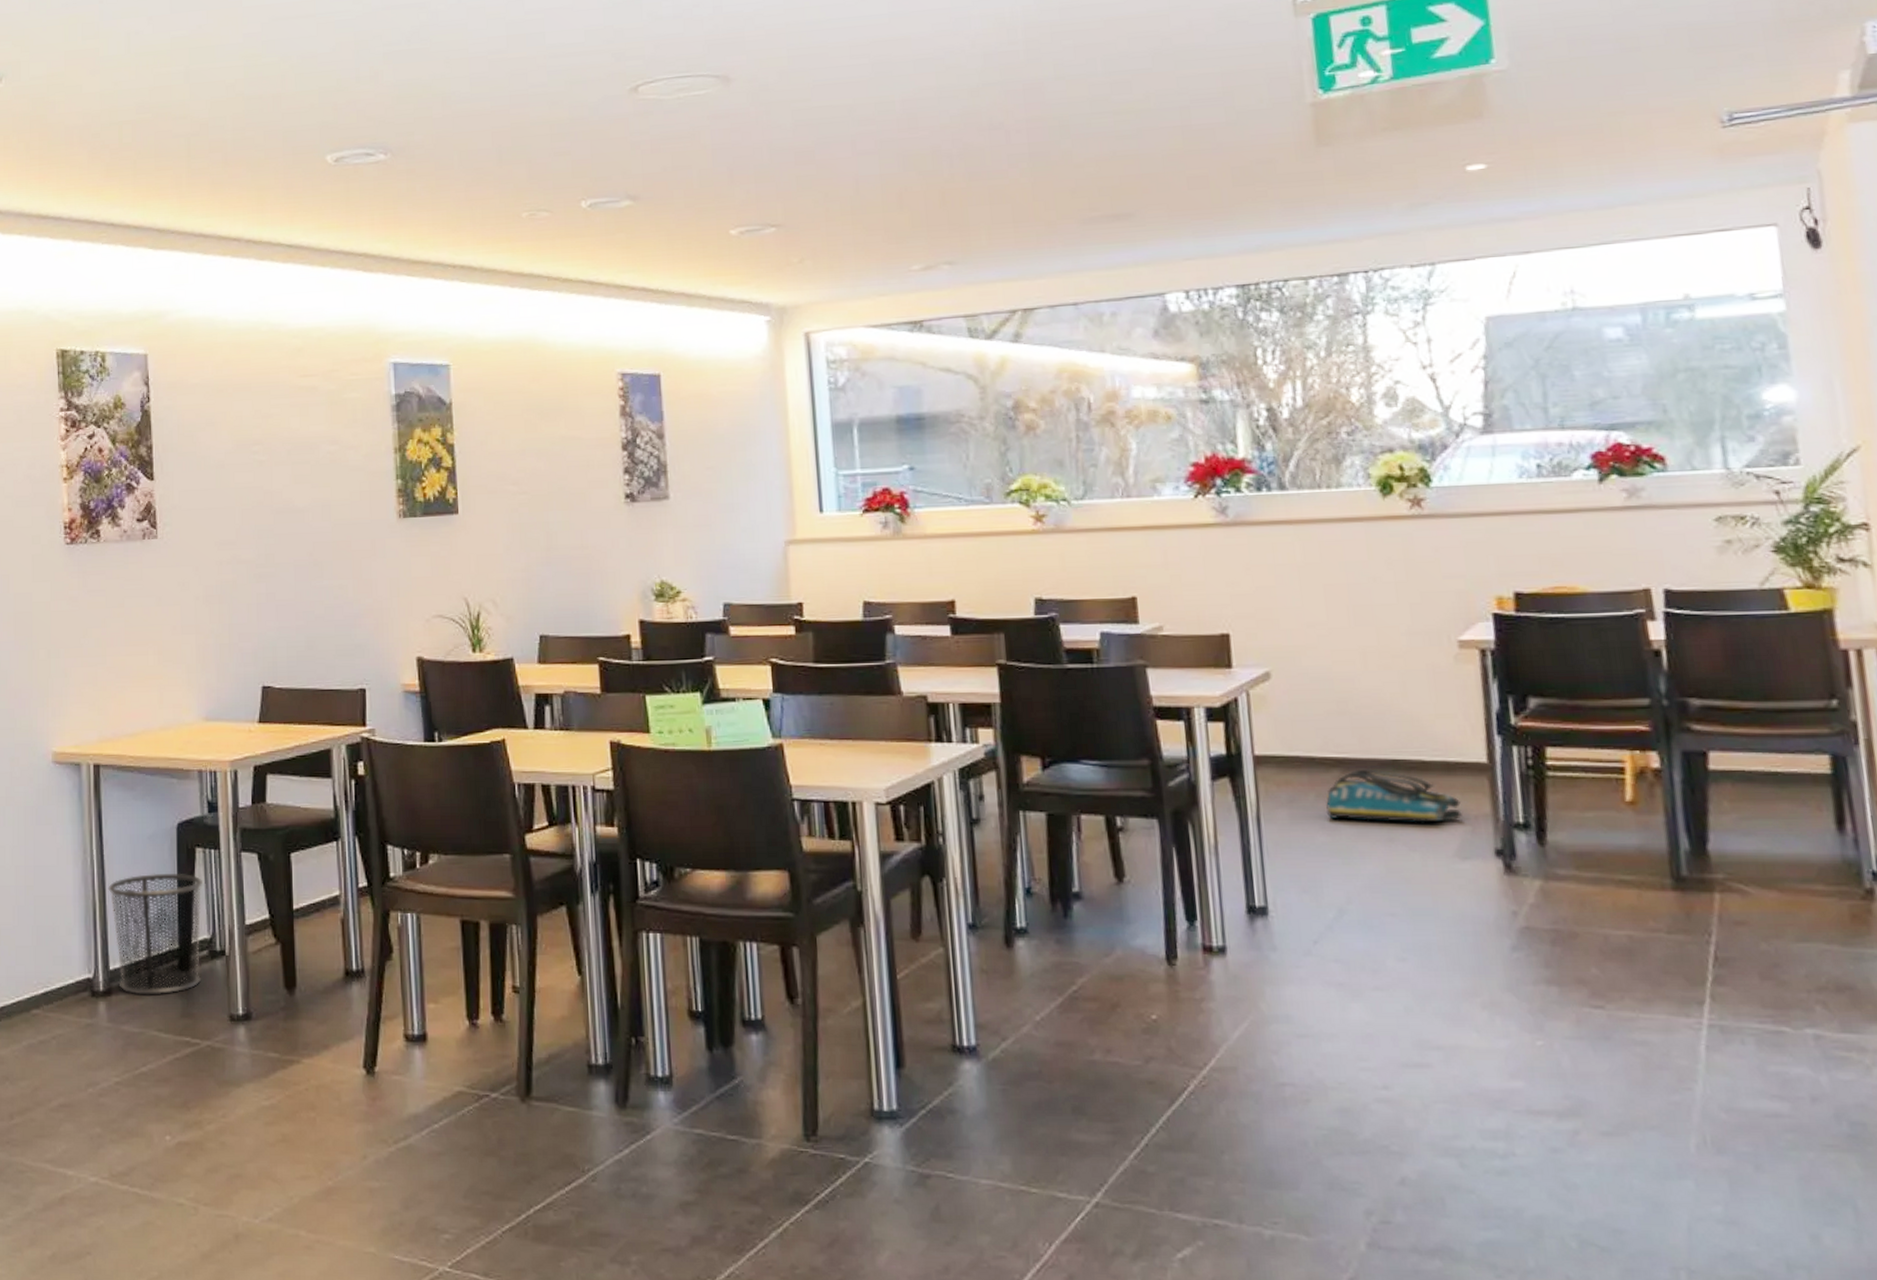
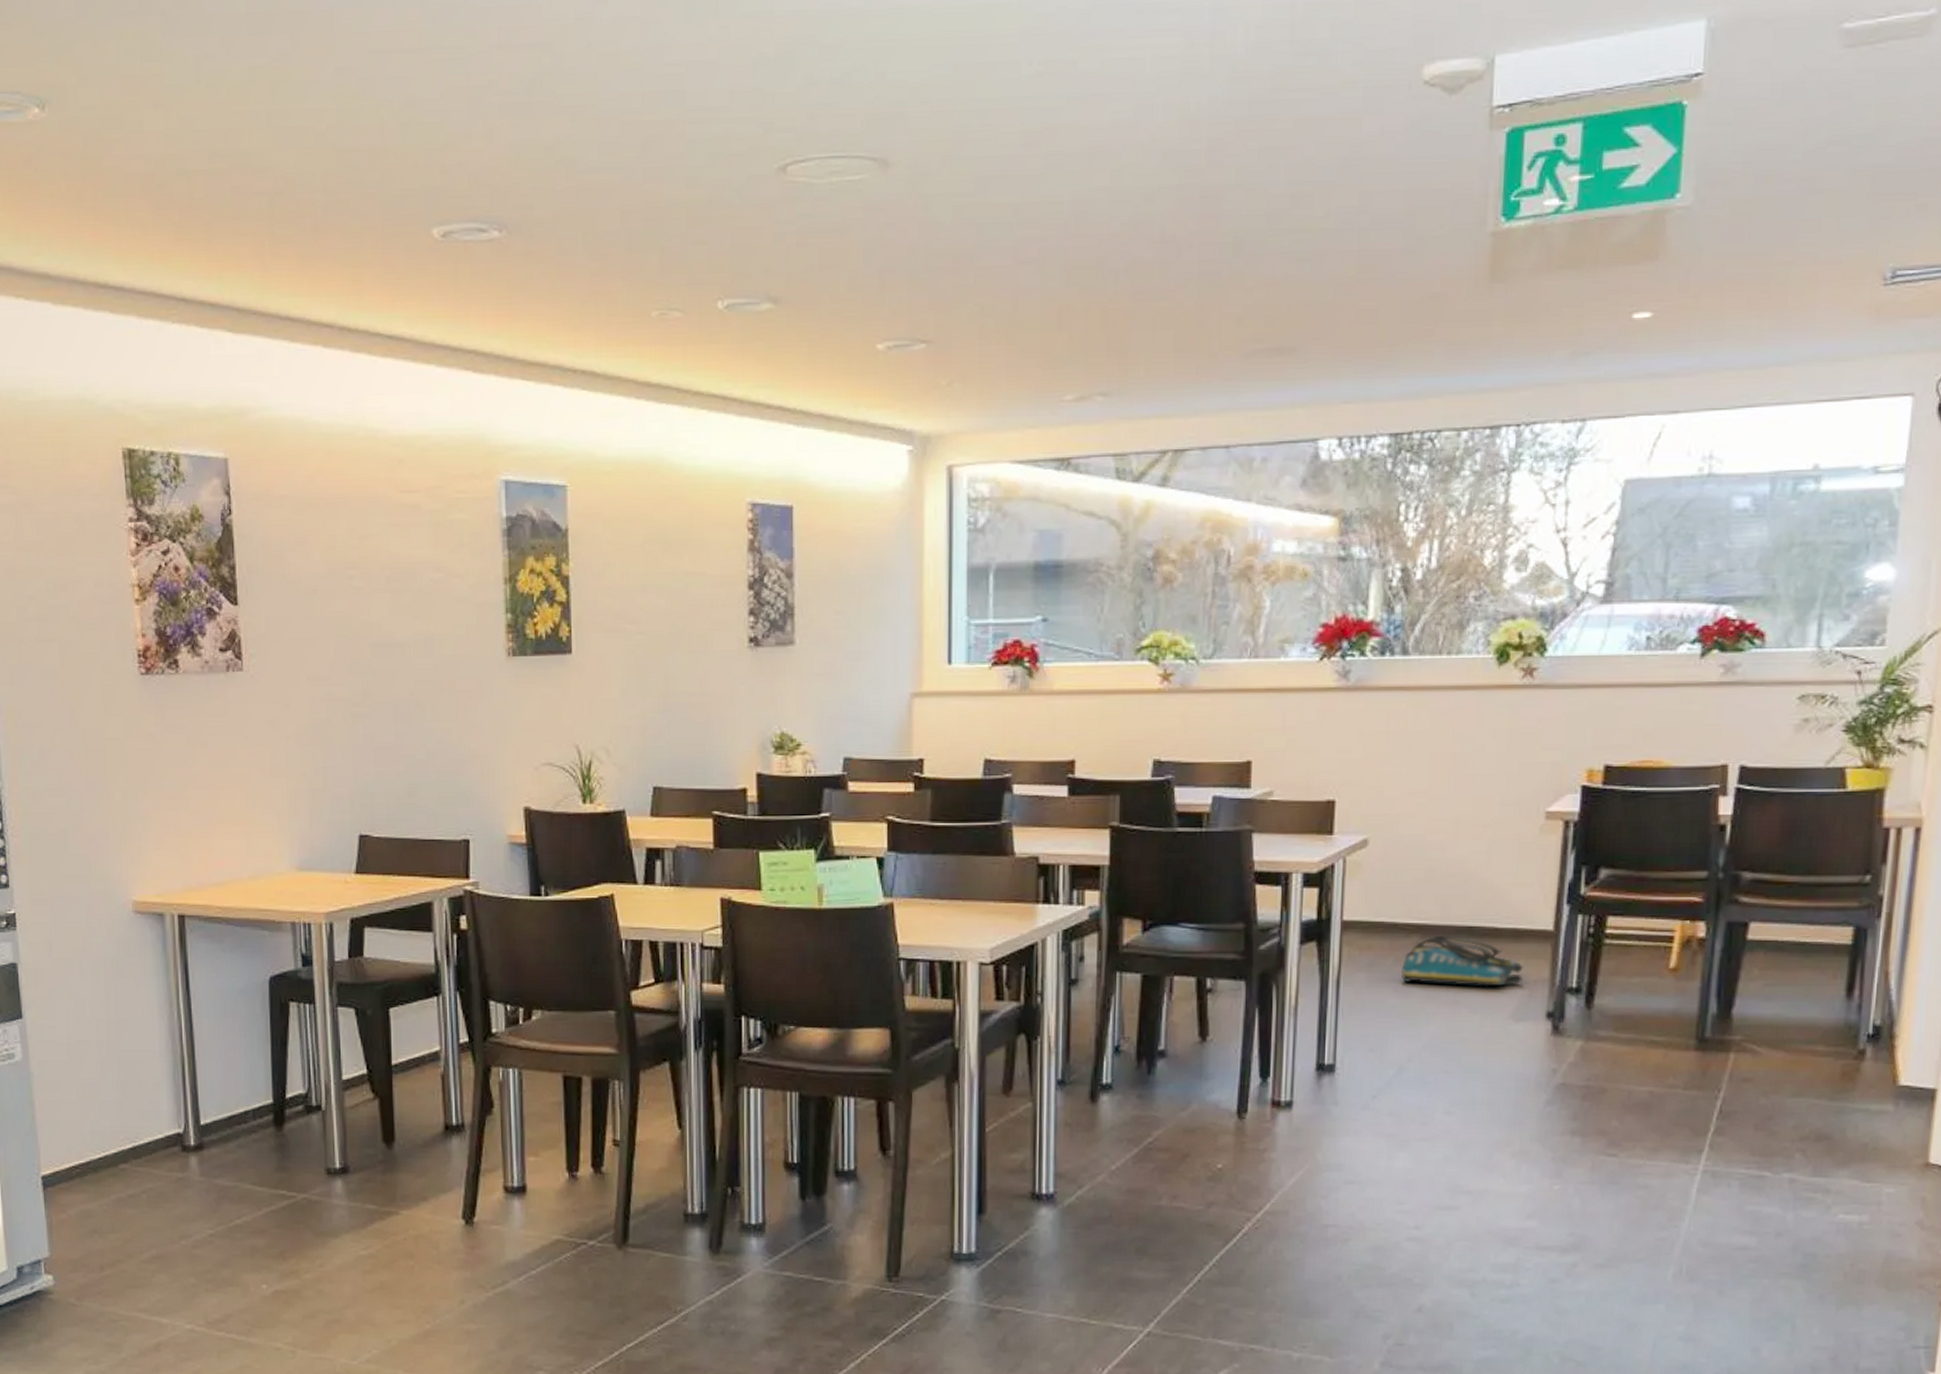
waste bin: present [108,873,202,995] -> none [197,1027,297,1150]

